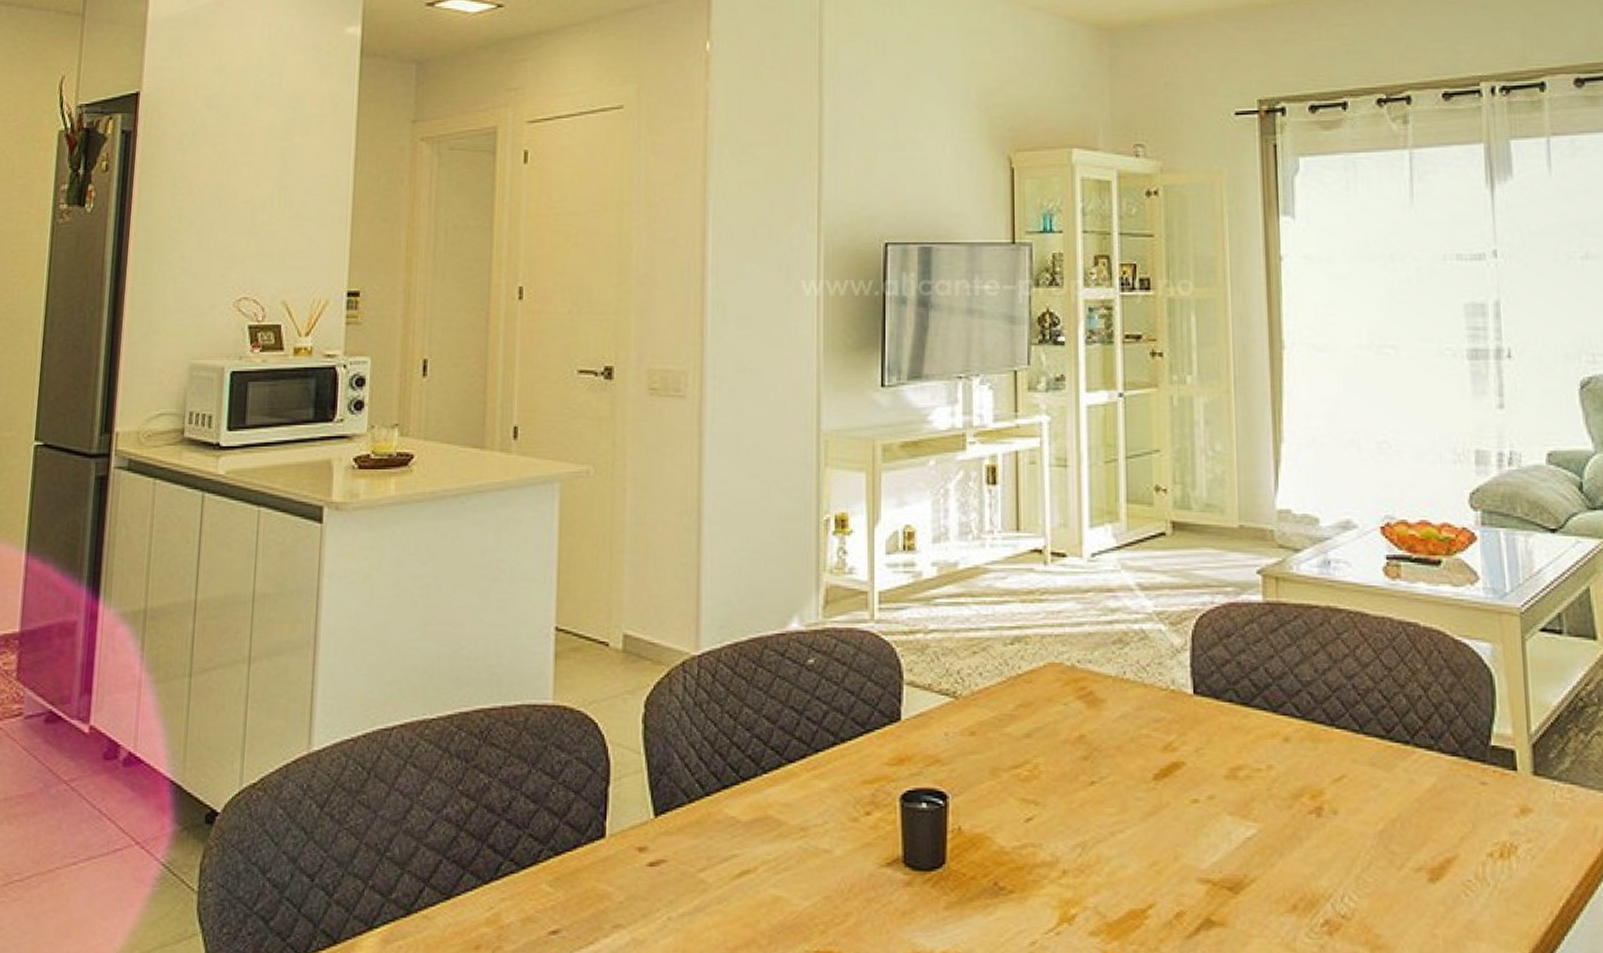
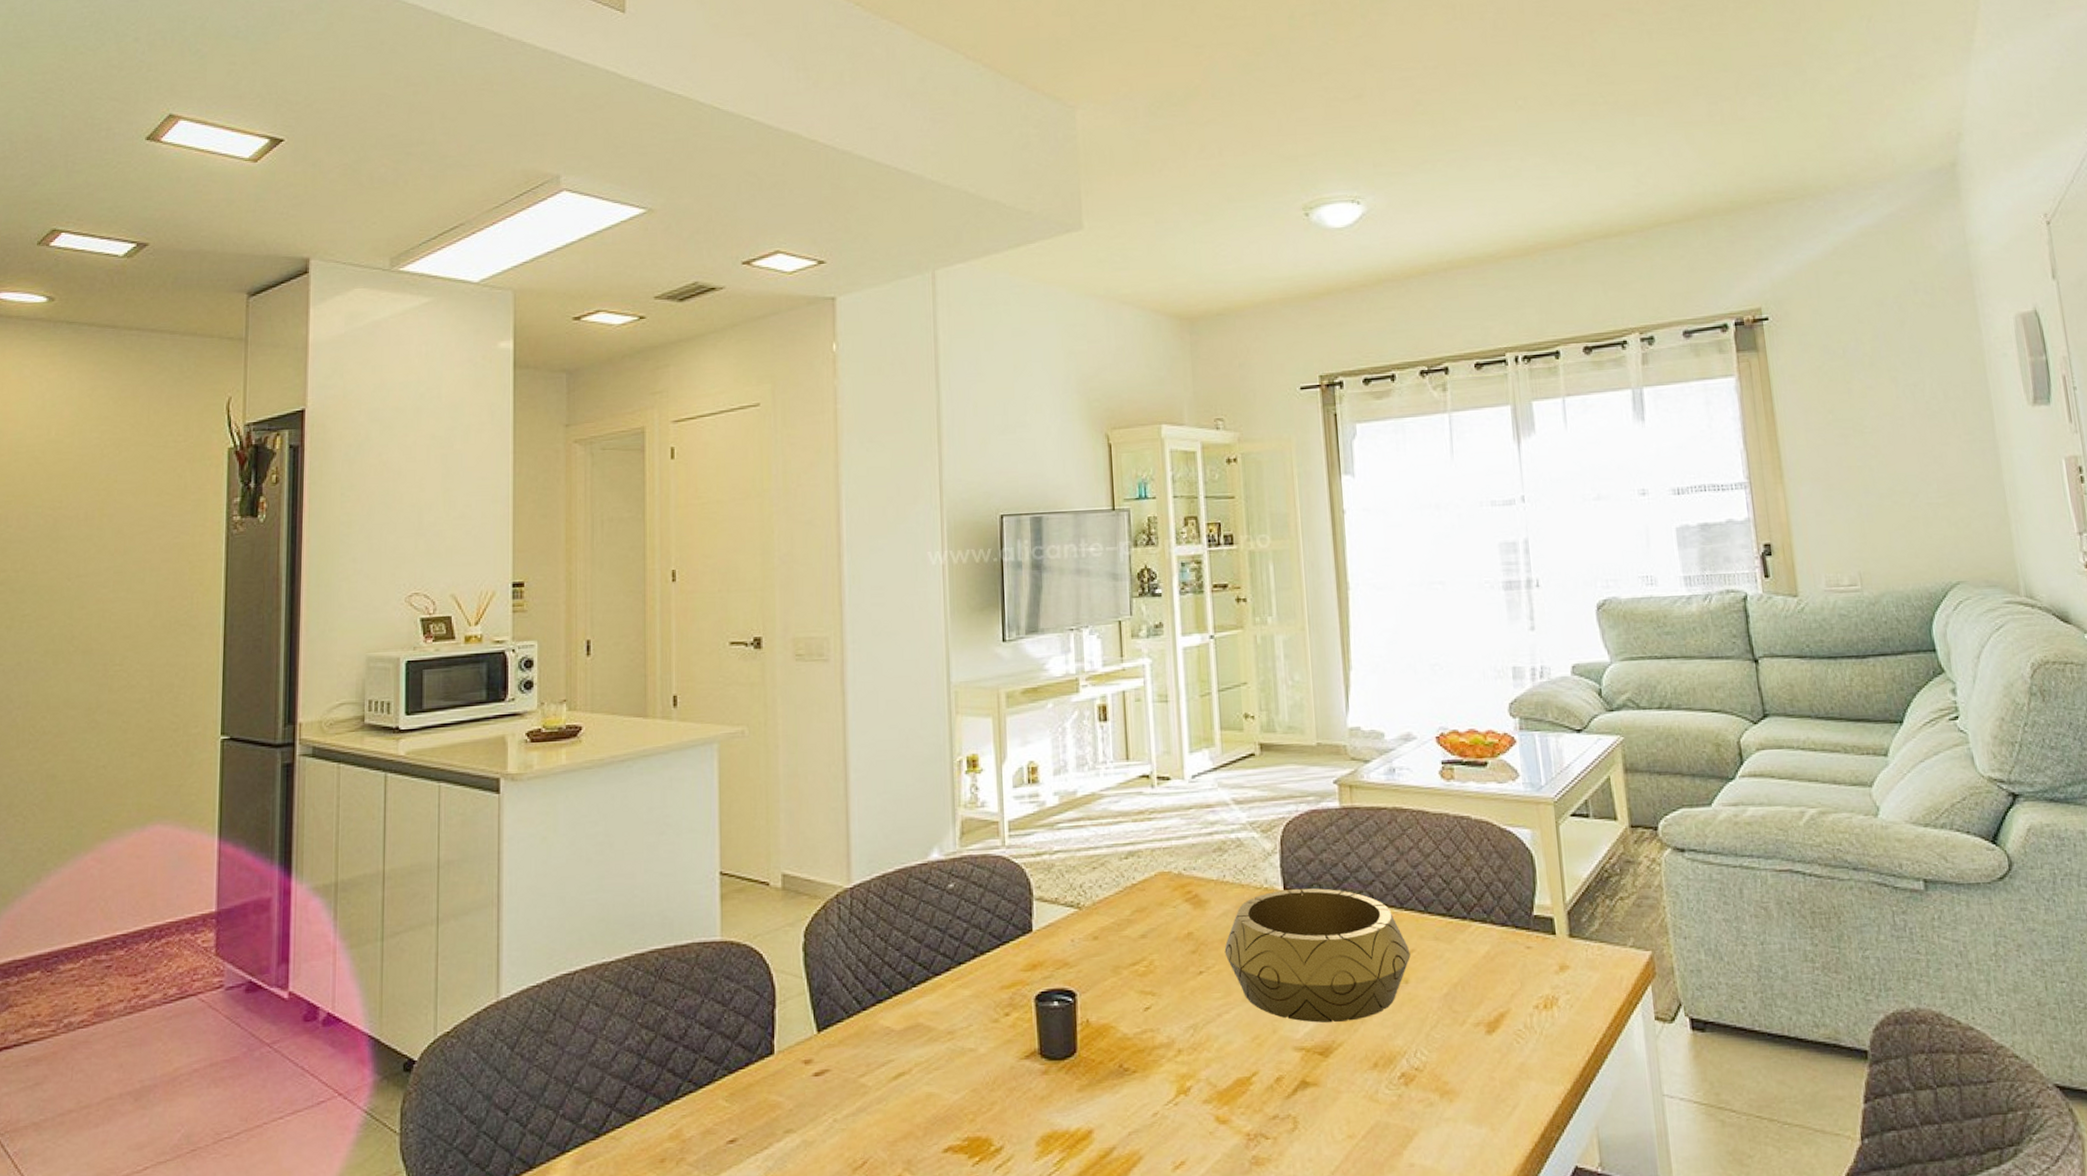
decorative bowl: none [1121,693,1341,853] -> present [1224,888,1411,1023]

